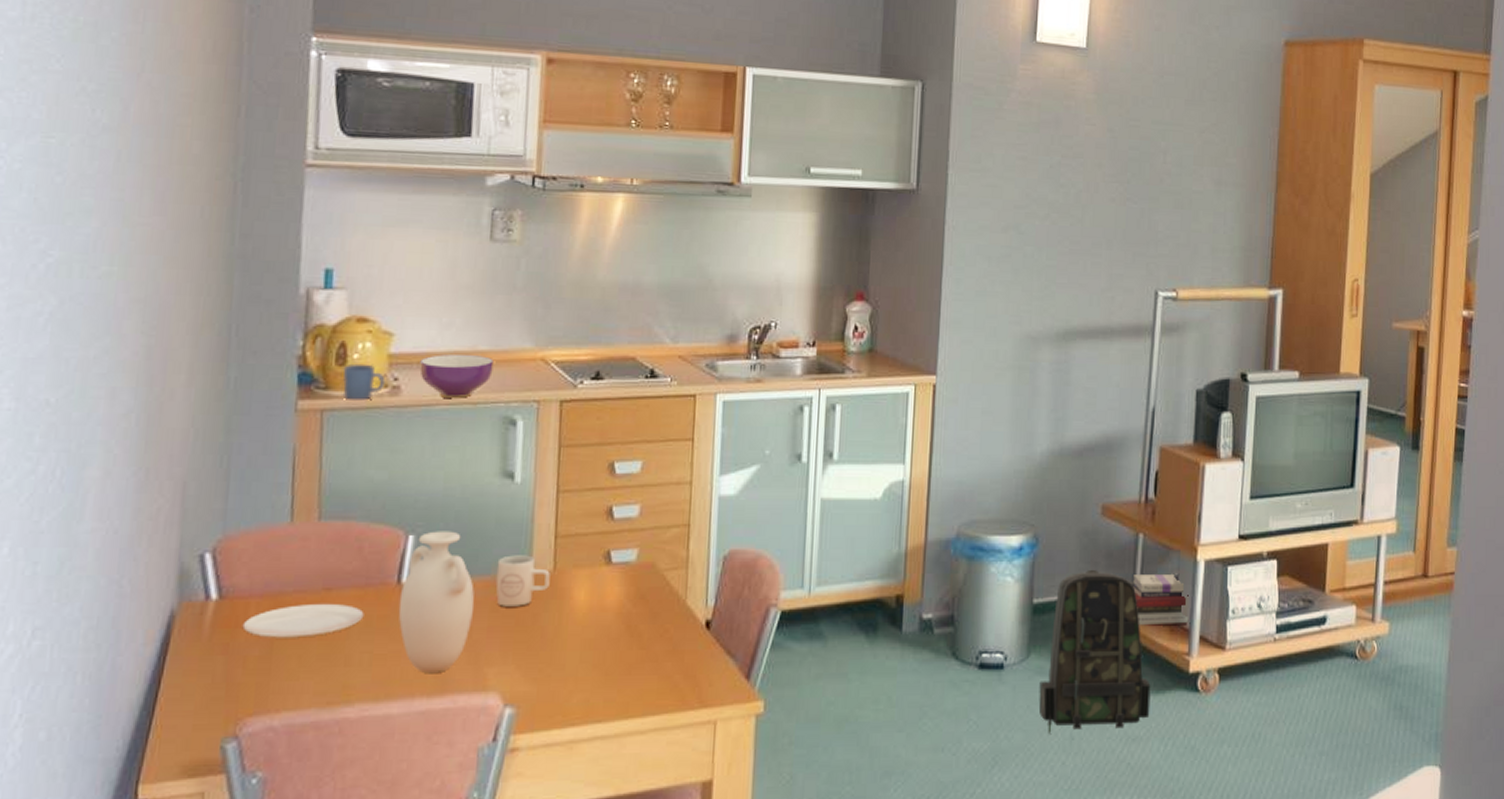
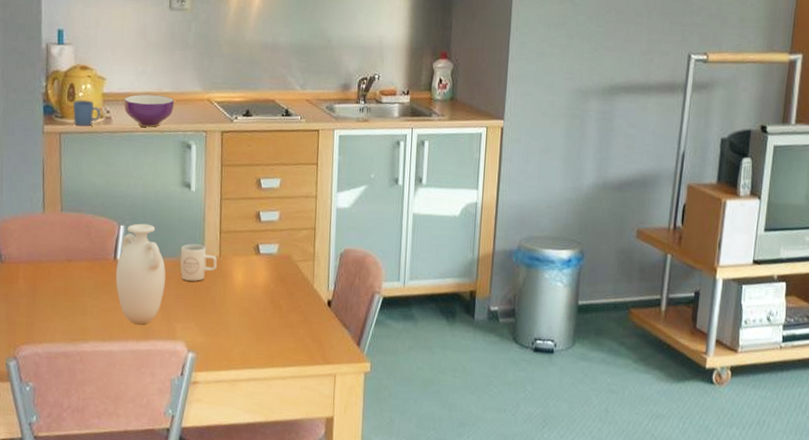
plate: present [242,603,364,638] -> none [16,270,93,294]
backpack: present [1039,569,1151,733] -> none [581,280,673,407]
books: present [1132,575,1189,626] -> none [660,287,708,331]

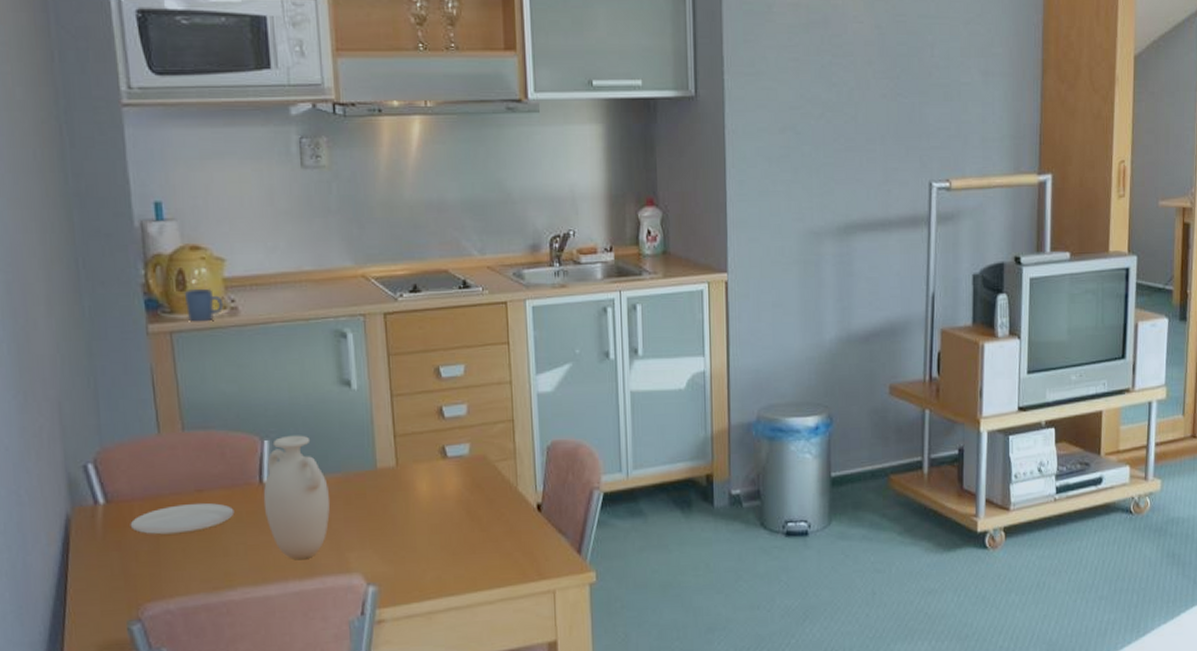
plate: none [16,270,93,294] -> present [130,502,235,535]
bowl: present [124,94,174,128] -> none [252,274,320,317]
mug: present [179,244,217,281] -> none [345,453,394,499]

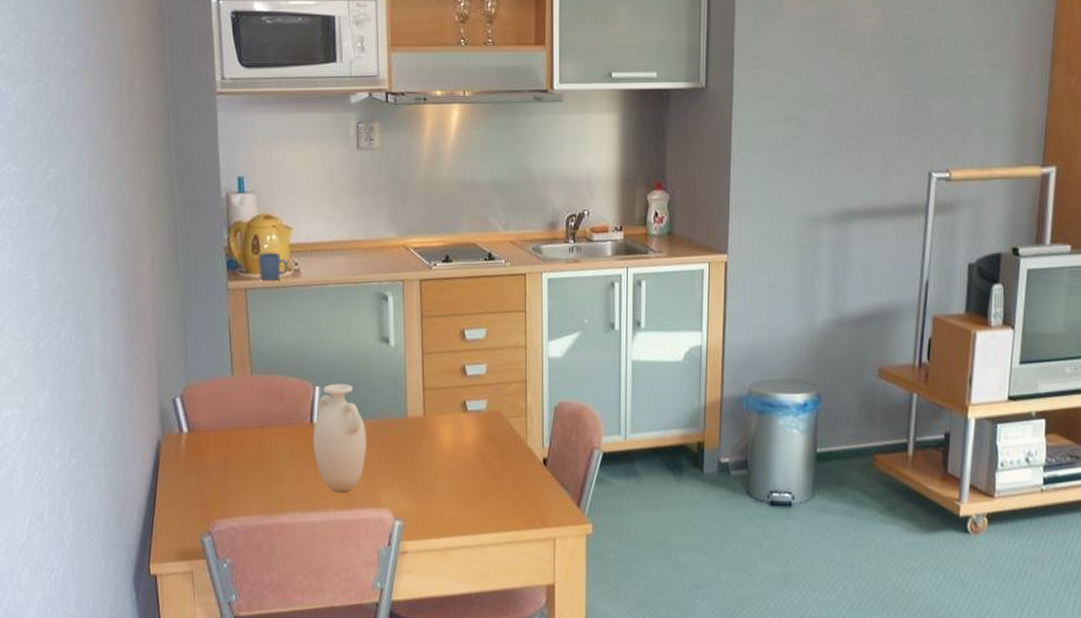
plate: present [130,502,235,535] -> none [206,437,289,463]

